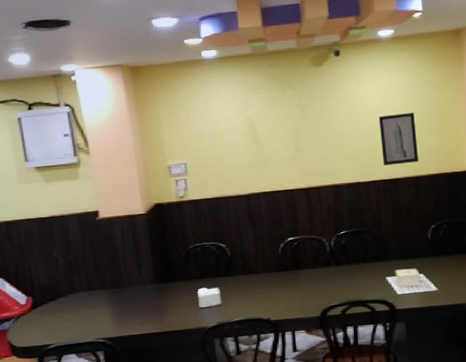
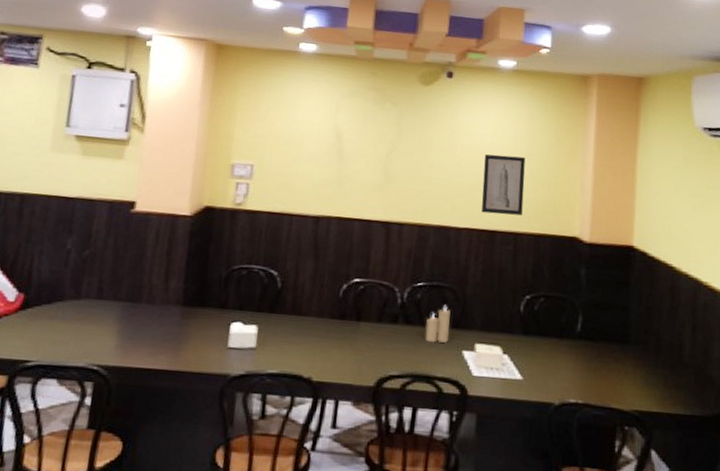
candle: none [353,245,374,276] -> present [425,305,451,344]

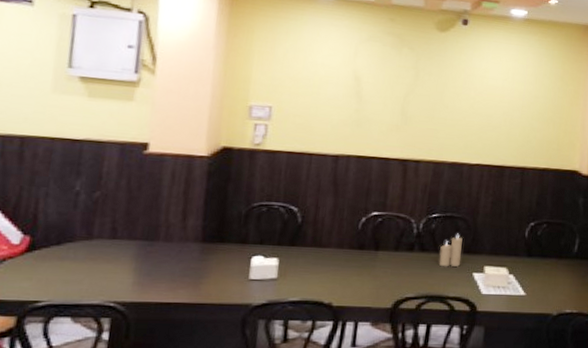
wall art: present [481,154,526,216] -> none [492,97,533,152]

